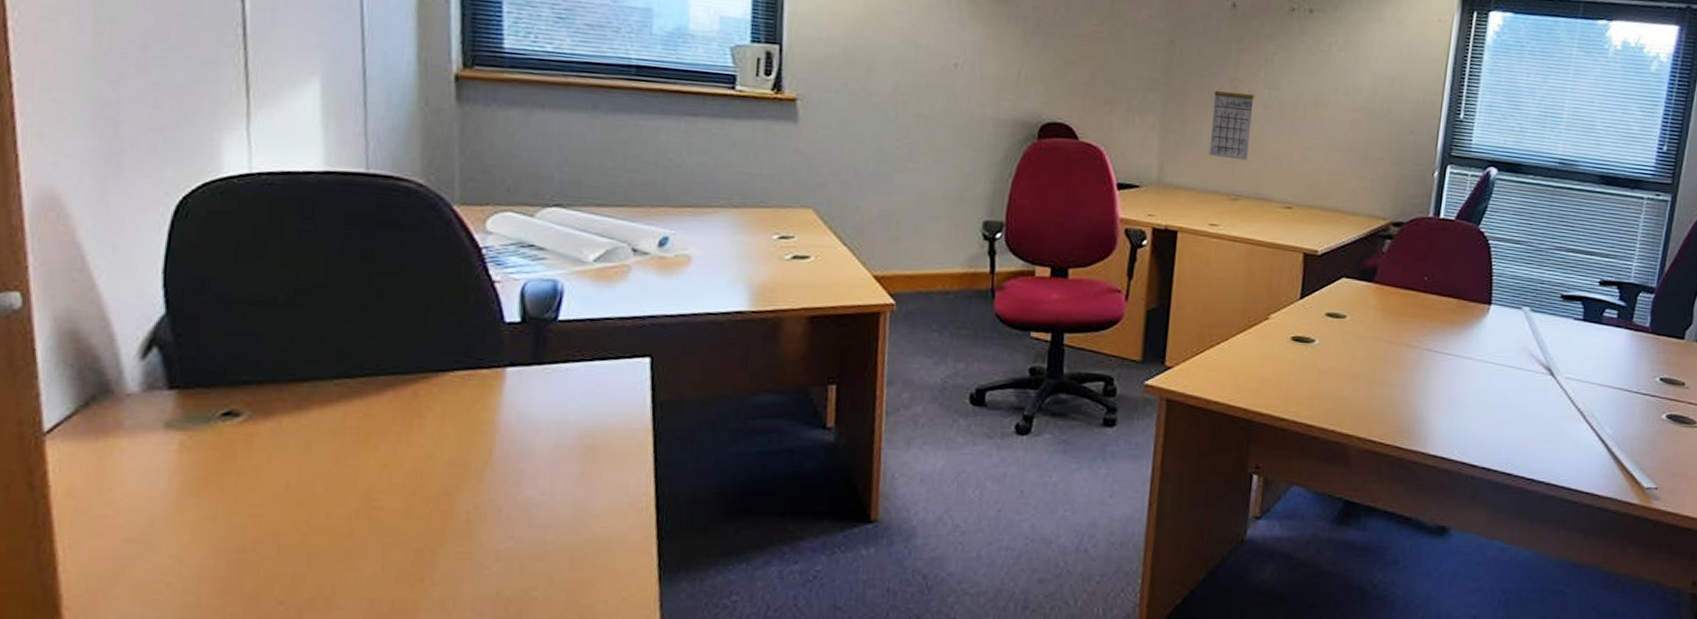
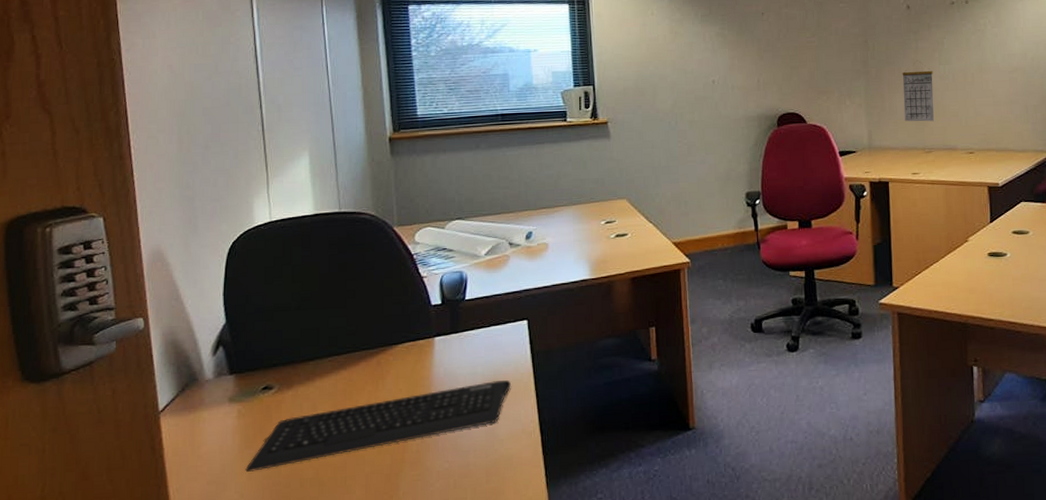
keyboard: none [187,435,618,531] -> present [245,380,511,473]

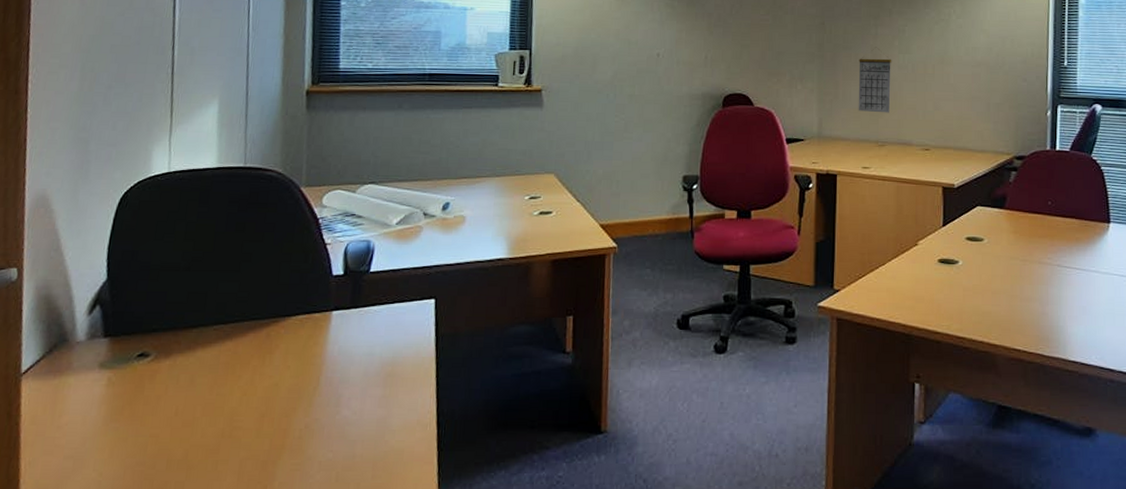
keyboard: present [245,380,511,473] -> none [108,364,410,449]

